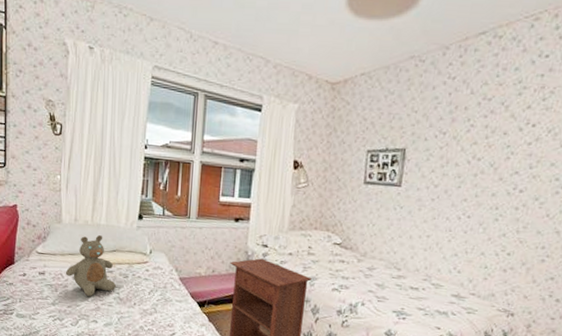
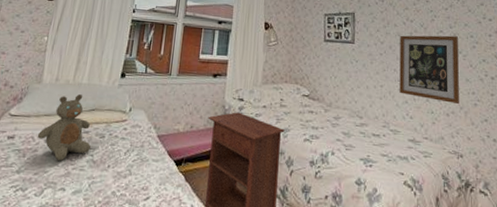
wall art: none [449,177,538,260] -> present [399,35,459,105]

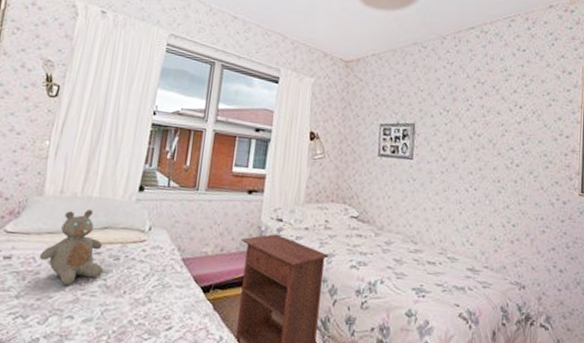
wall art: present [399,35,459,105] -> none [460,151,530,231]

